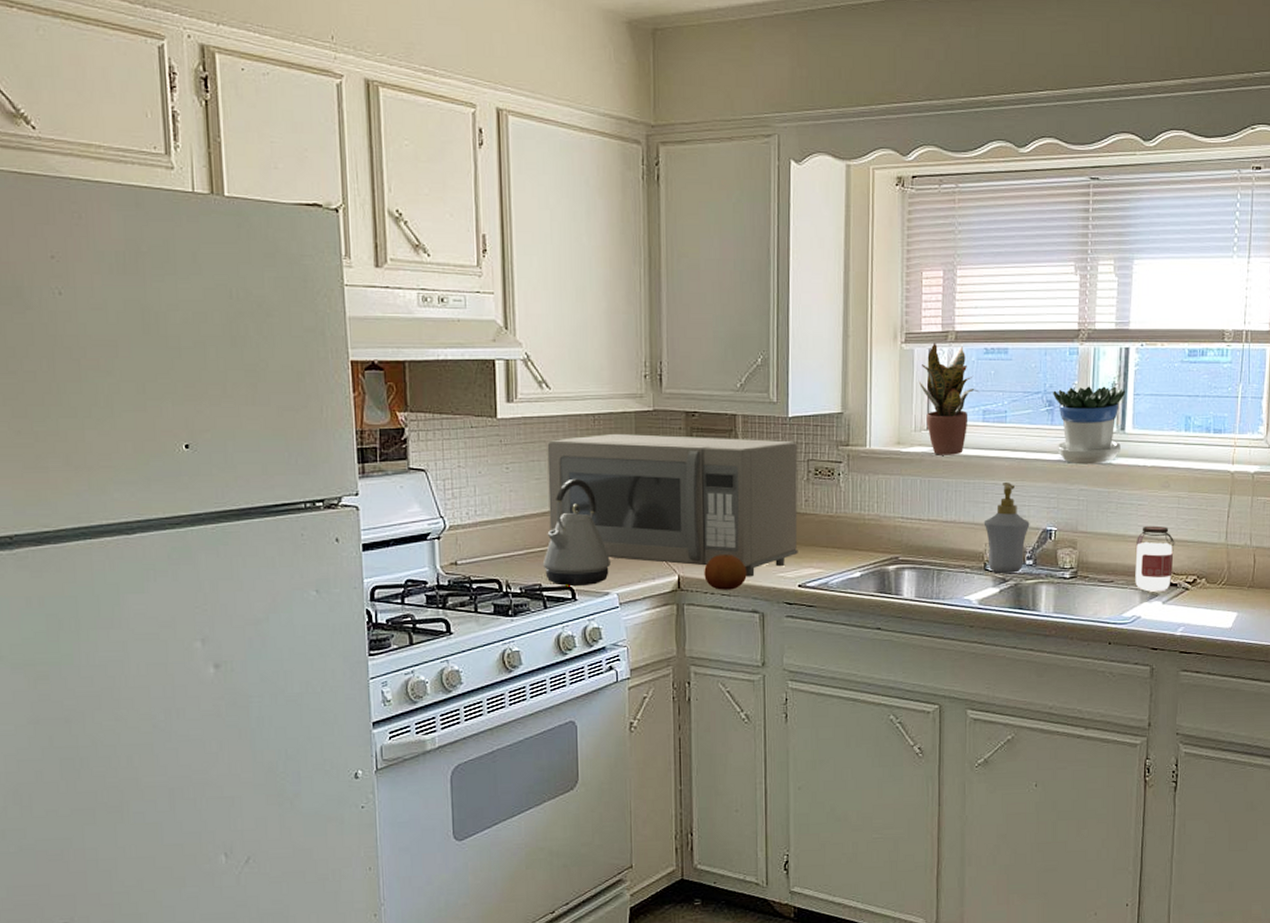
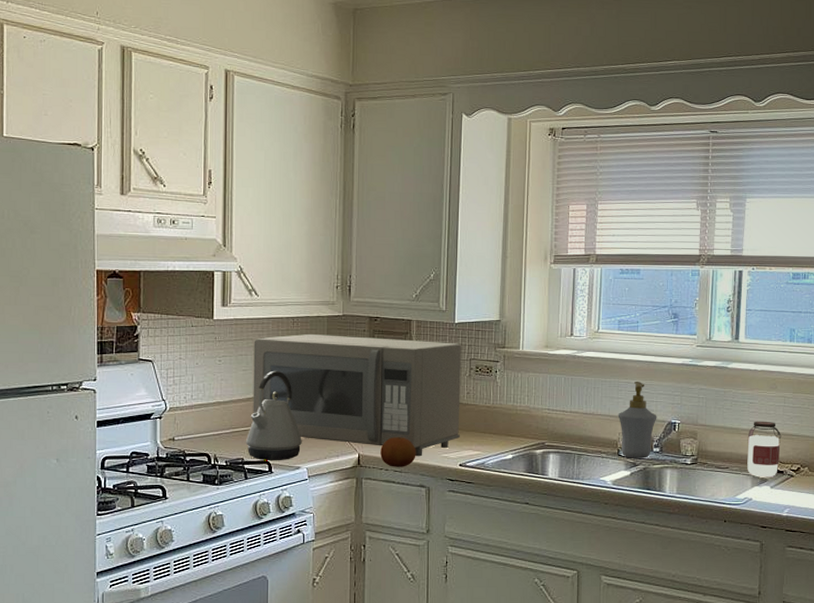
potted plant: present [919,343,980,455] -> none [565,264,616,358]
flowerpot: present [1053,386,1126,465] -> none [678,302,739,368]

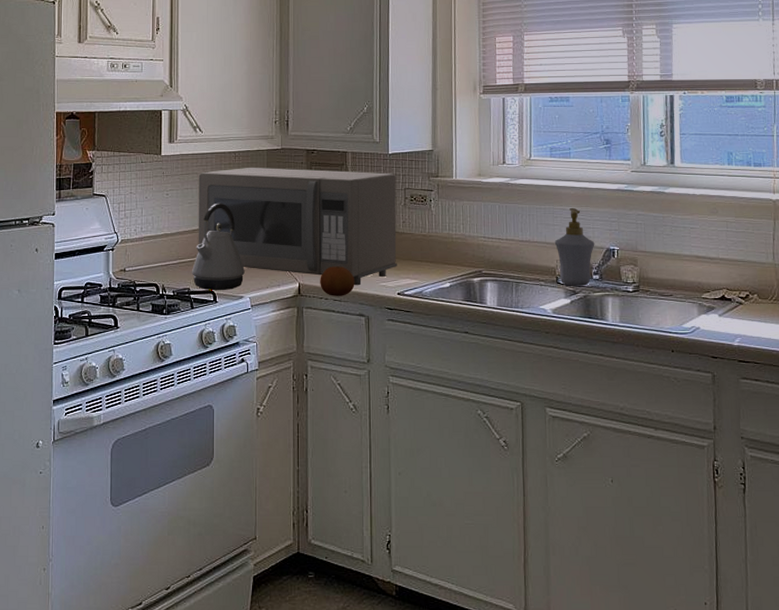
jar: present [747,421,782,477] -> none [690,246,727,305]

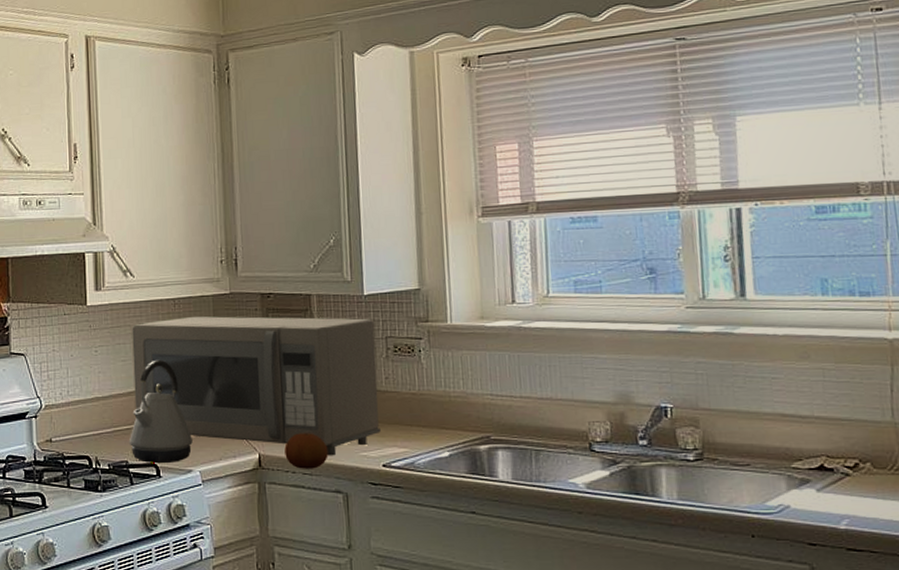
soap bottle: present [554,208,595,286] -> none [584,356,640,454]

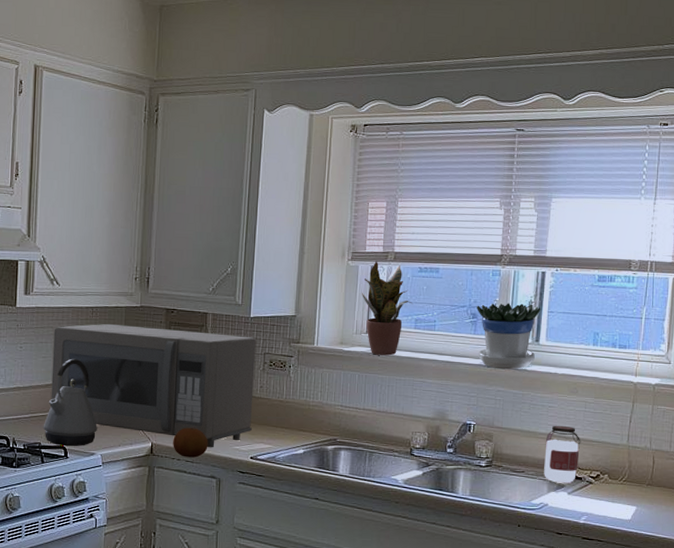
potted plant: none [500,215,569,329] -> present [362,261,414,356]
flowerpot: none [653,249,743,335] -> present [477,303,541,370]
jar: none [774,401,826,477] -> present [544,425,581,483]

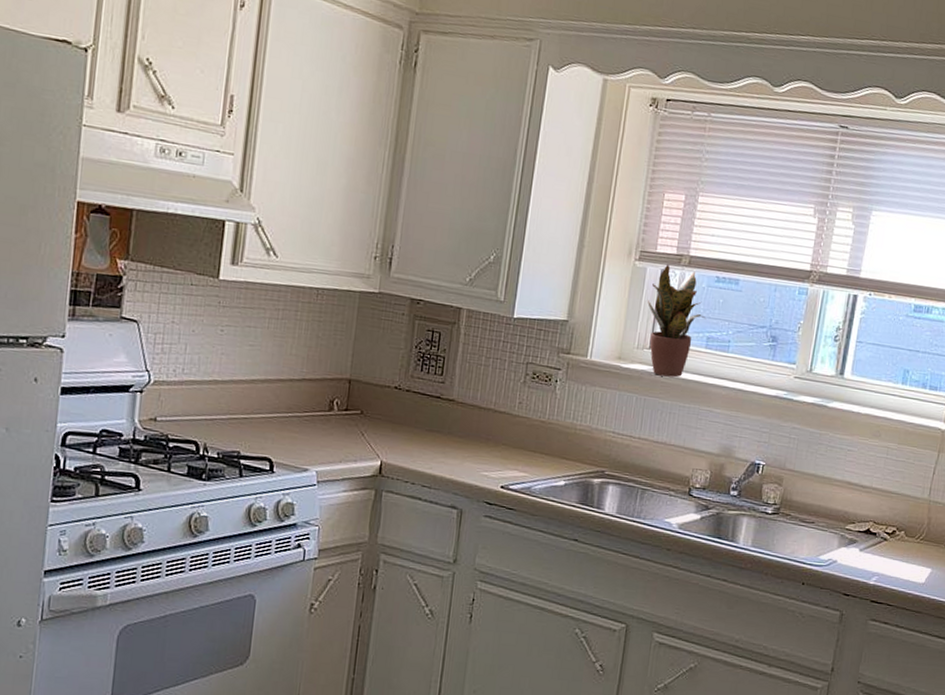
kettle: present [43,358,97,446] -> none [244,349,314,460]
microwave: present [51,323,257,448] -> none [256,308,519,472]
fruit: present [173,428,208,458] -> none [407,445,451,483]
flowerpot: present [477,303,541,370] -> none [775,326,849,405]
jar: present [544,425,581,483] -> none [835,472,879,538]

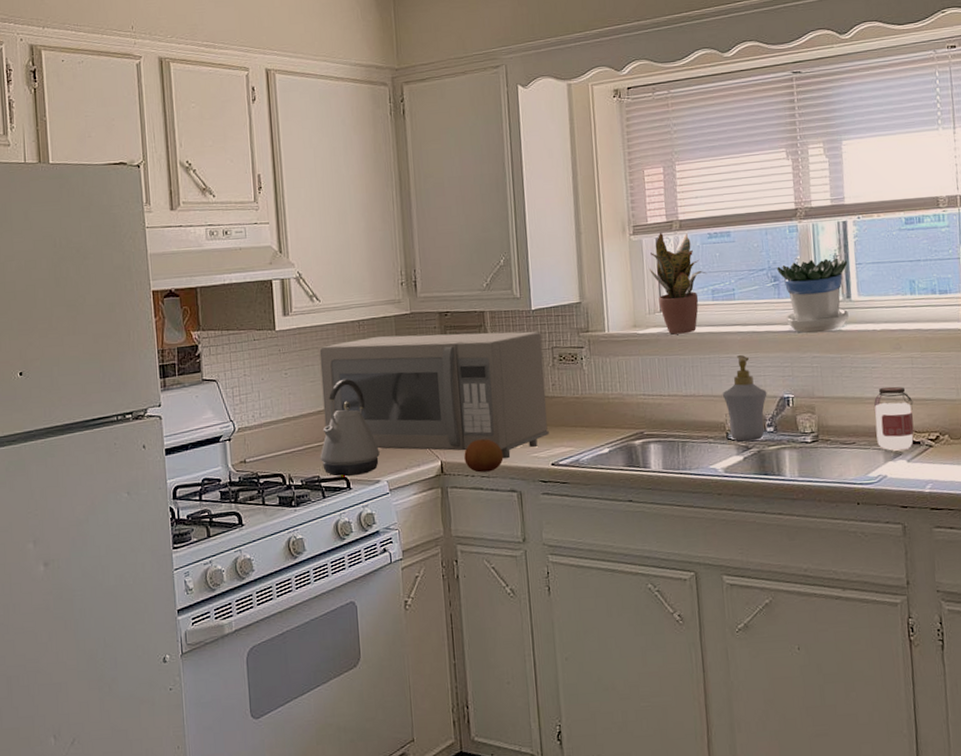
kettle: none [244,349,314,460] -> present [319,378,380,476]
microwave: none [256,308,519,472] -> present [319,331,549,459]
fruit: none [407,445,451,483] -> present [464,439,503,473]
soap bottle: none [693,411,739,502] -> present [722,355,767,441]
flowerpot: none [775,326,849,405] -> present [777,258,849,334]
jar: none [835,472,879,538] -> present [874,386,914,451]

